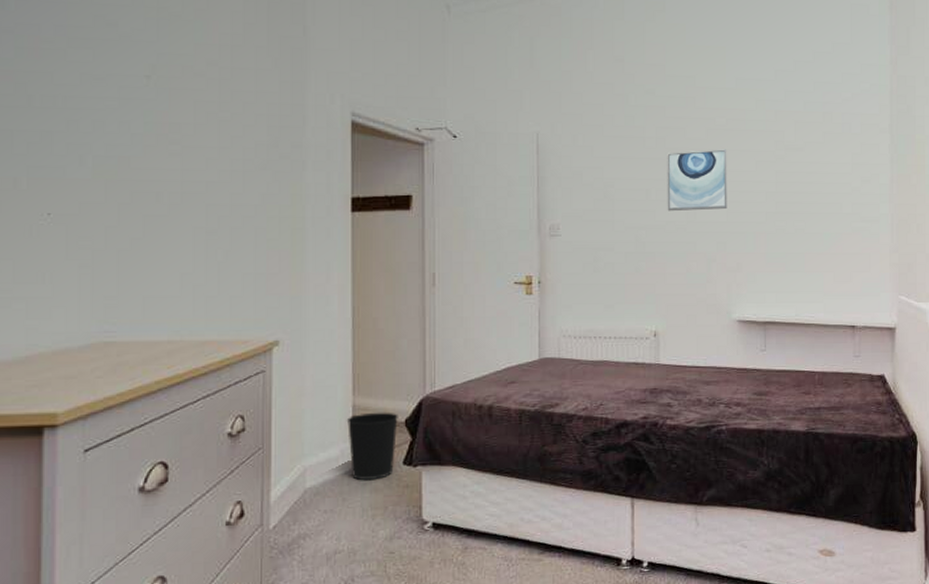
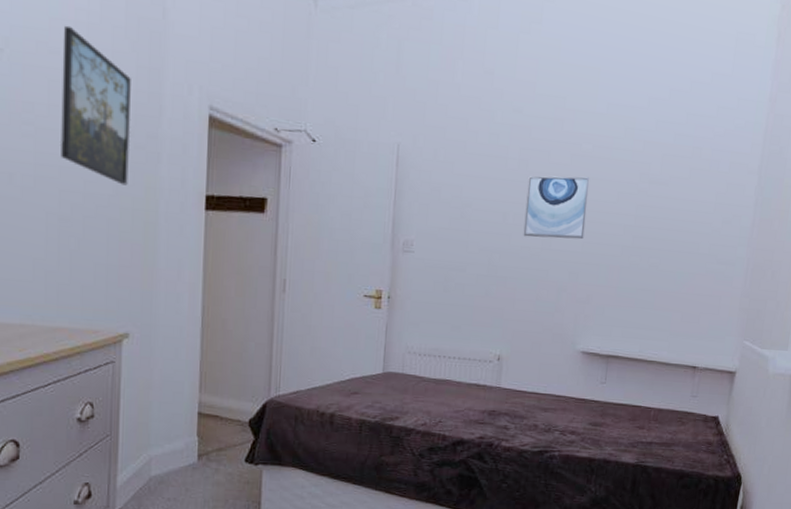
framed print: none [207,49,274,195] -> present [61,25,131,186]
wastebasket: present [346,412,398,481] -> none [192,410,243,474]

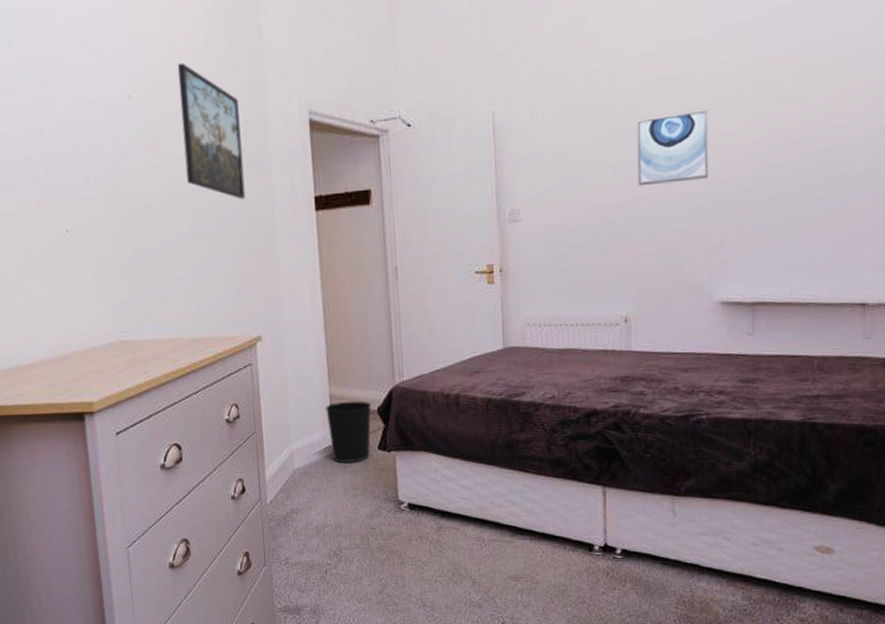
wastebasket: none [192,410,243,474] -> present [325,400,371,464]

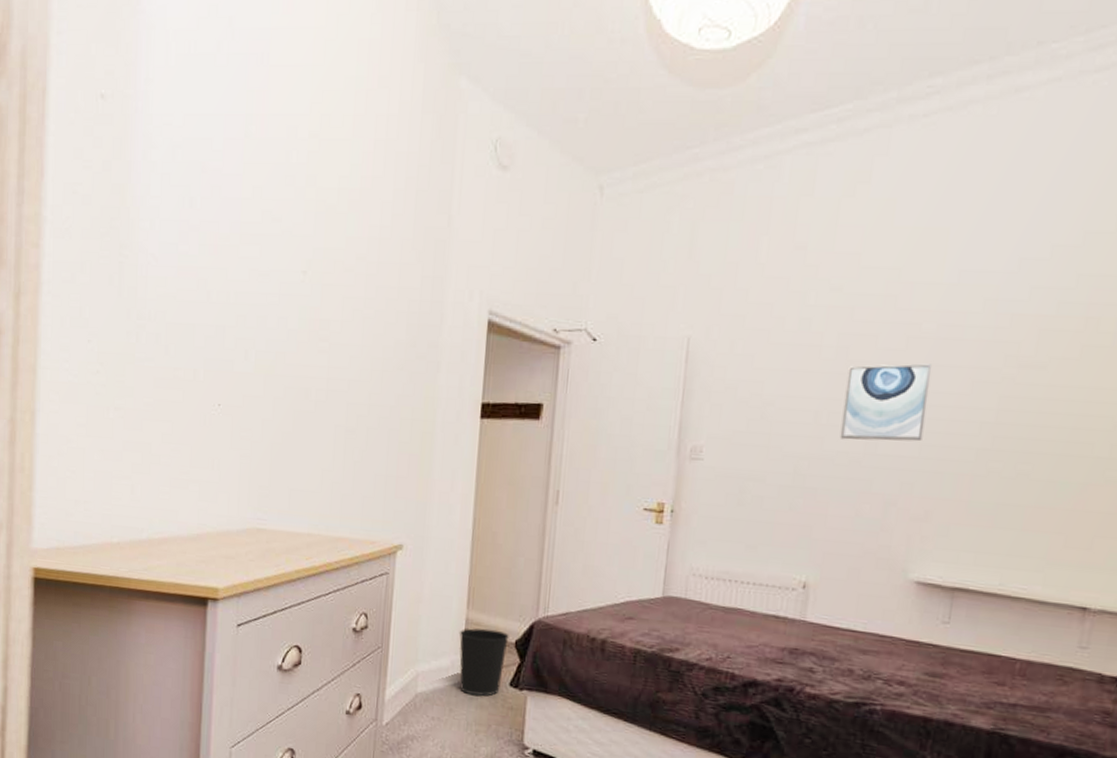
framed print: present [177,62,246,200] -> none [350,243,416,396]

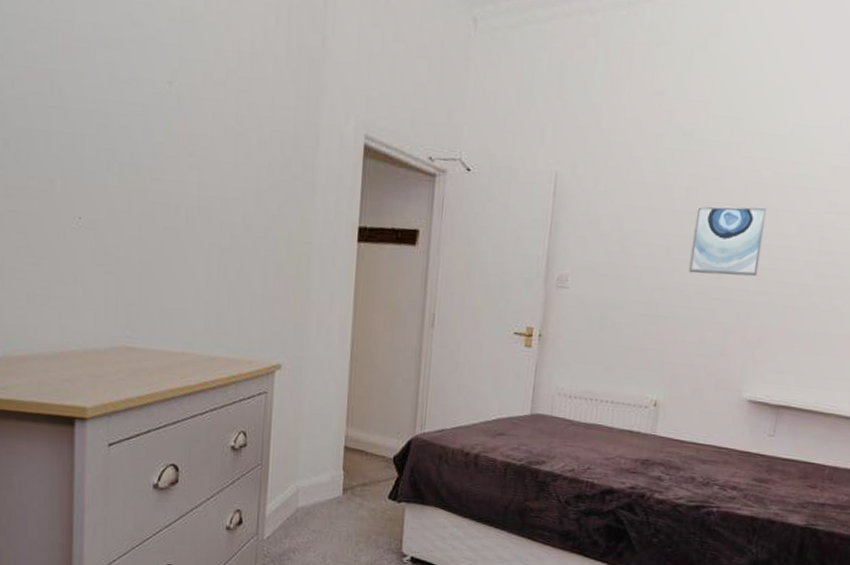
wastebasket: present [459,628,509,697] -> none [338,445,387,509]

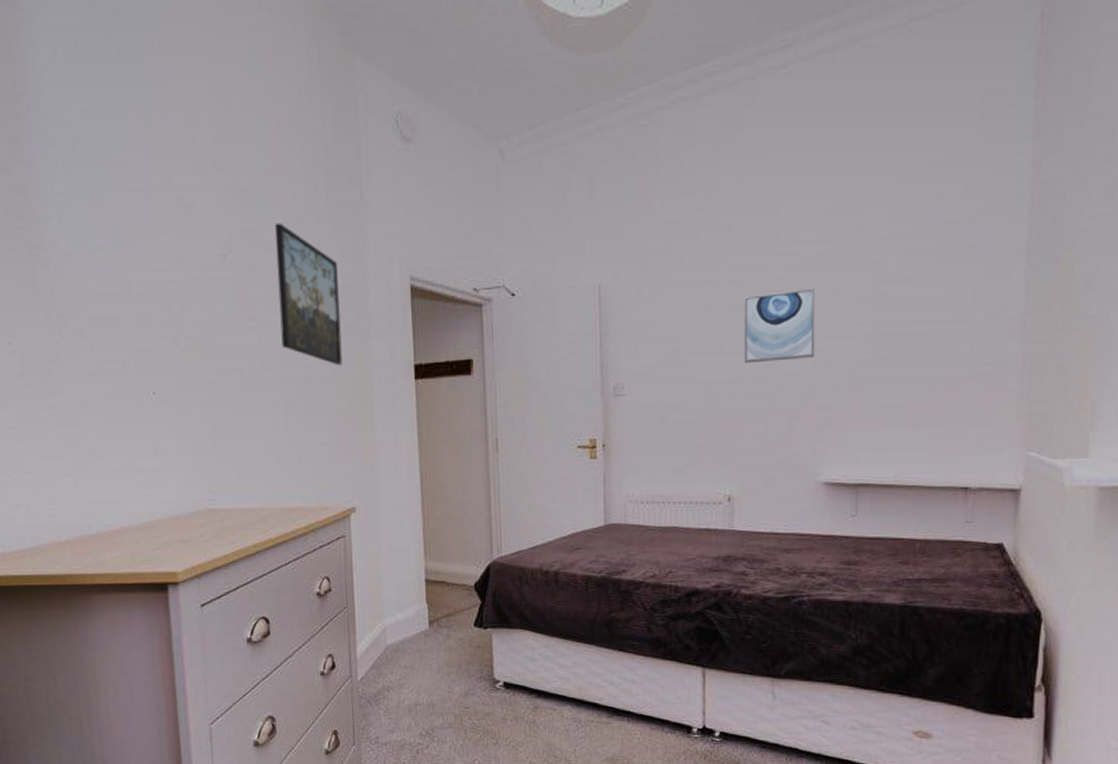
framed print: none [222,56,290,217] -> present [274,222,343,366]

